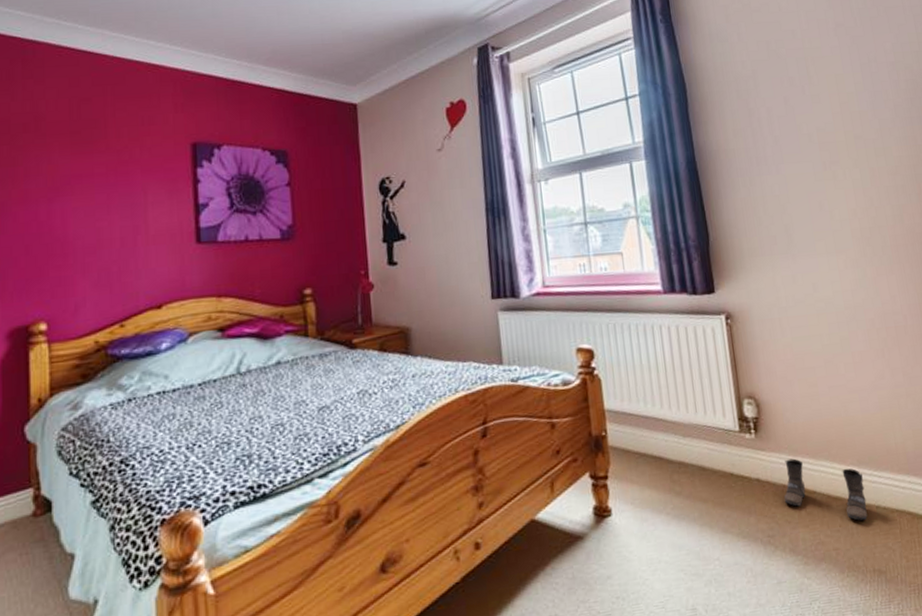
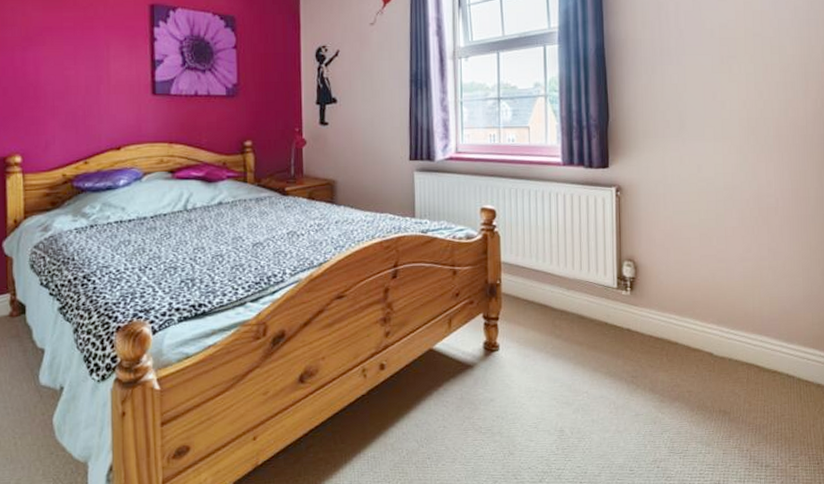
boots: present [783,458,868,521] -> none [649,314,721,370]

